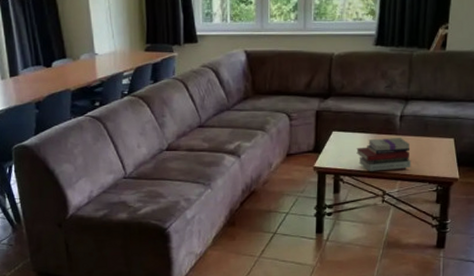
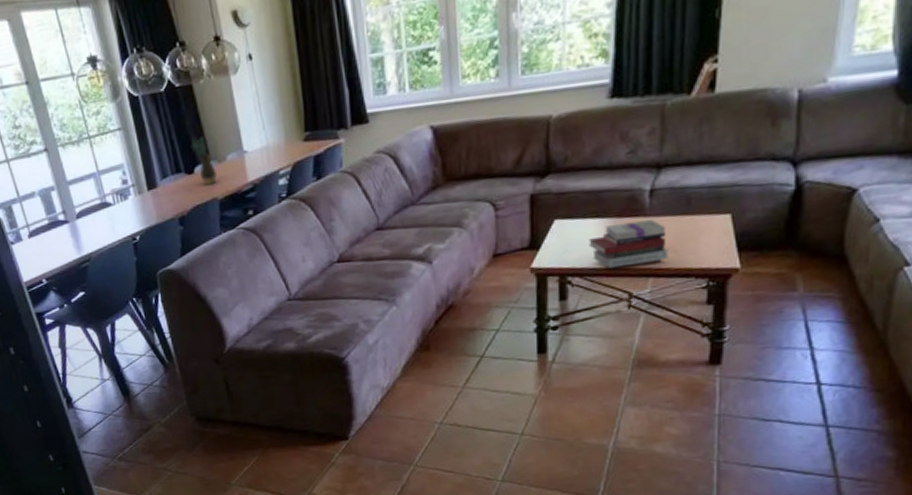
vase: none [50,37,71,78] -> present [190,135,217,186]

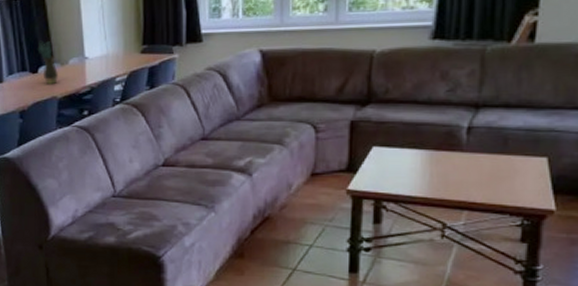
books: present [589,220,669,268] -> none [405,156,484,198]

